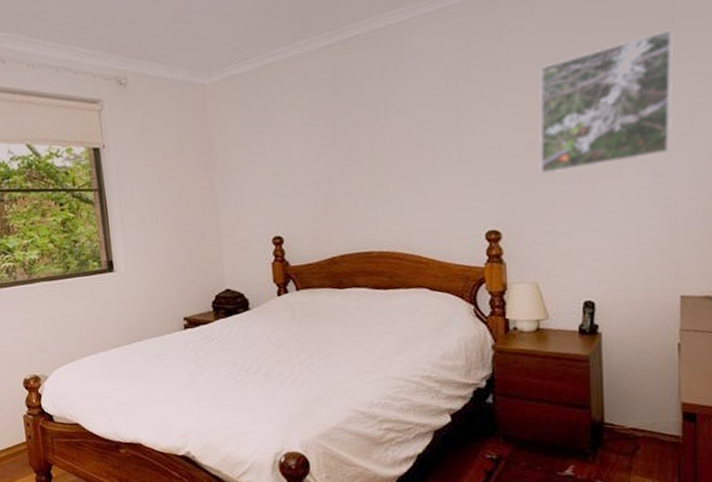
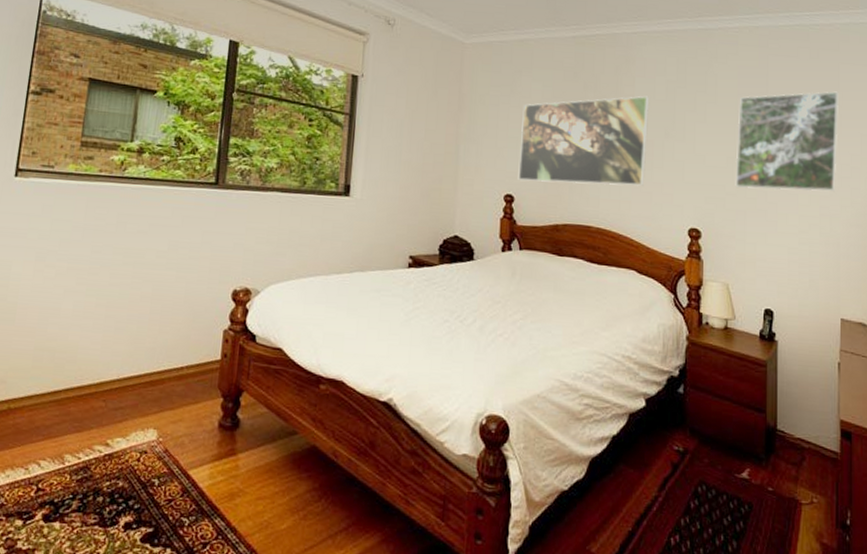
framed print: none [280,93,429,220] -> present [518,95,649,187]

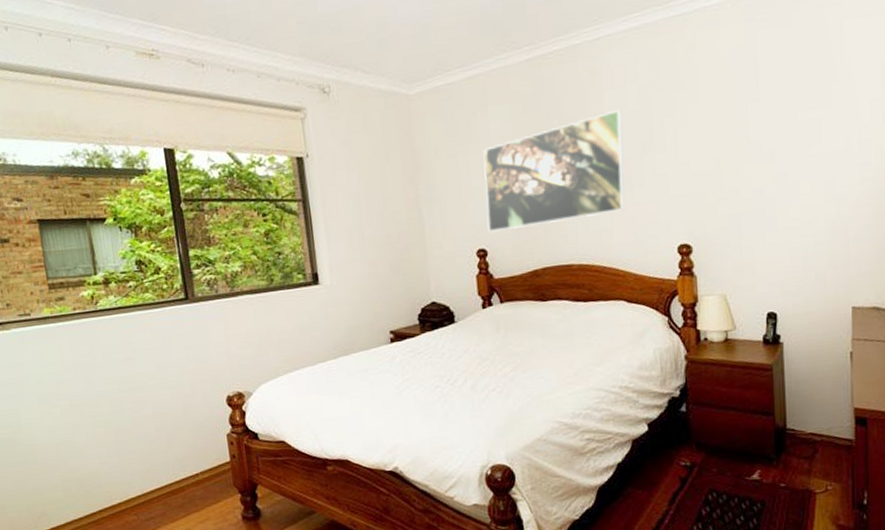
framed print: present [735,91,838,192] -> none [724,54,844,190]

